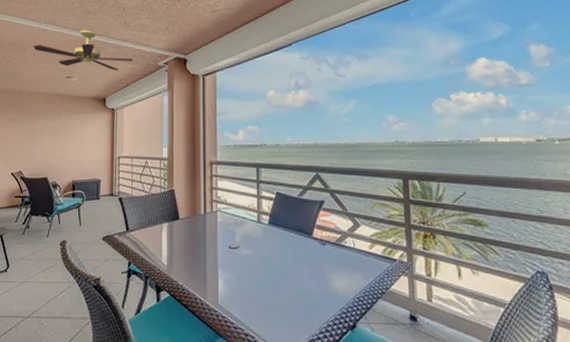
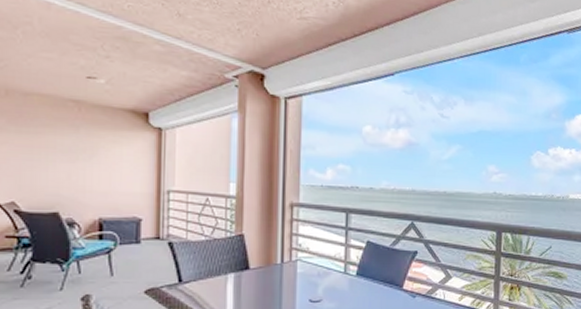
ceiling fan: present [33,30,133,71] -> none [28,12,190,78]

